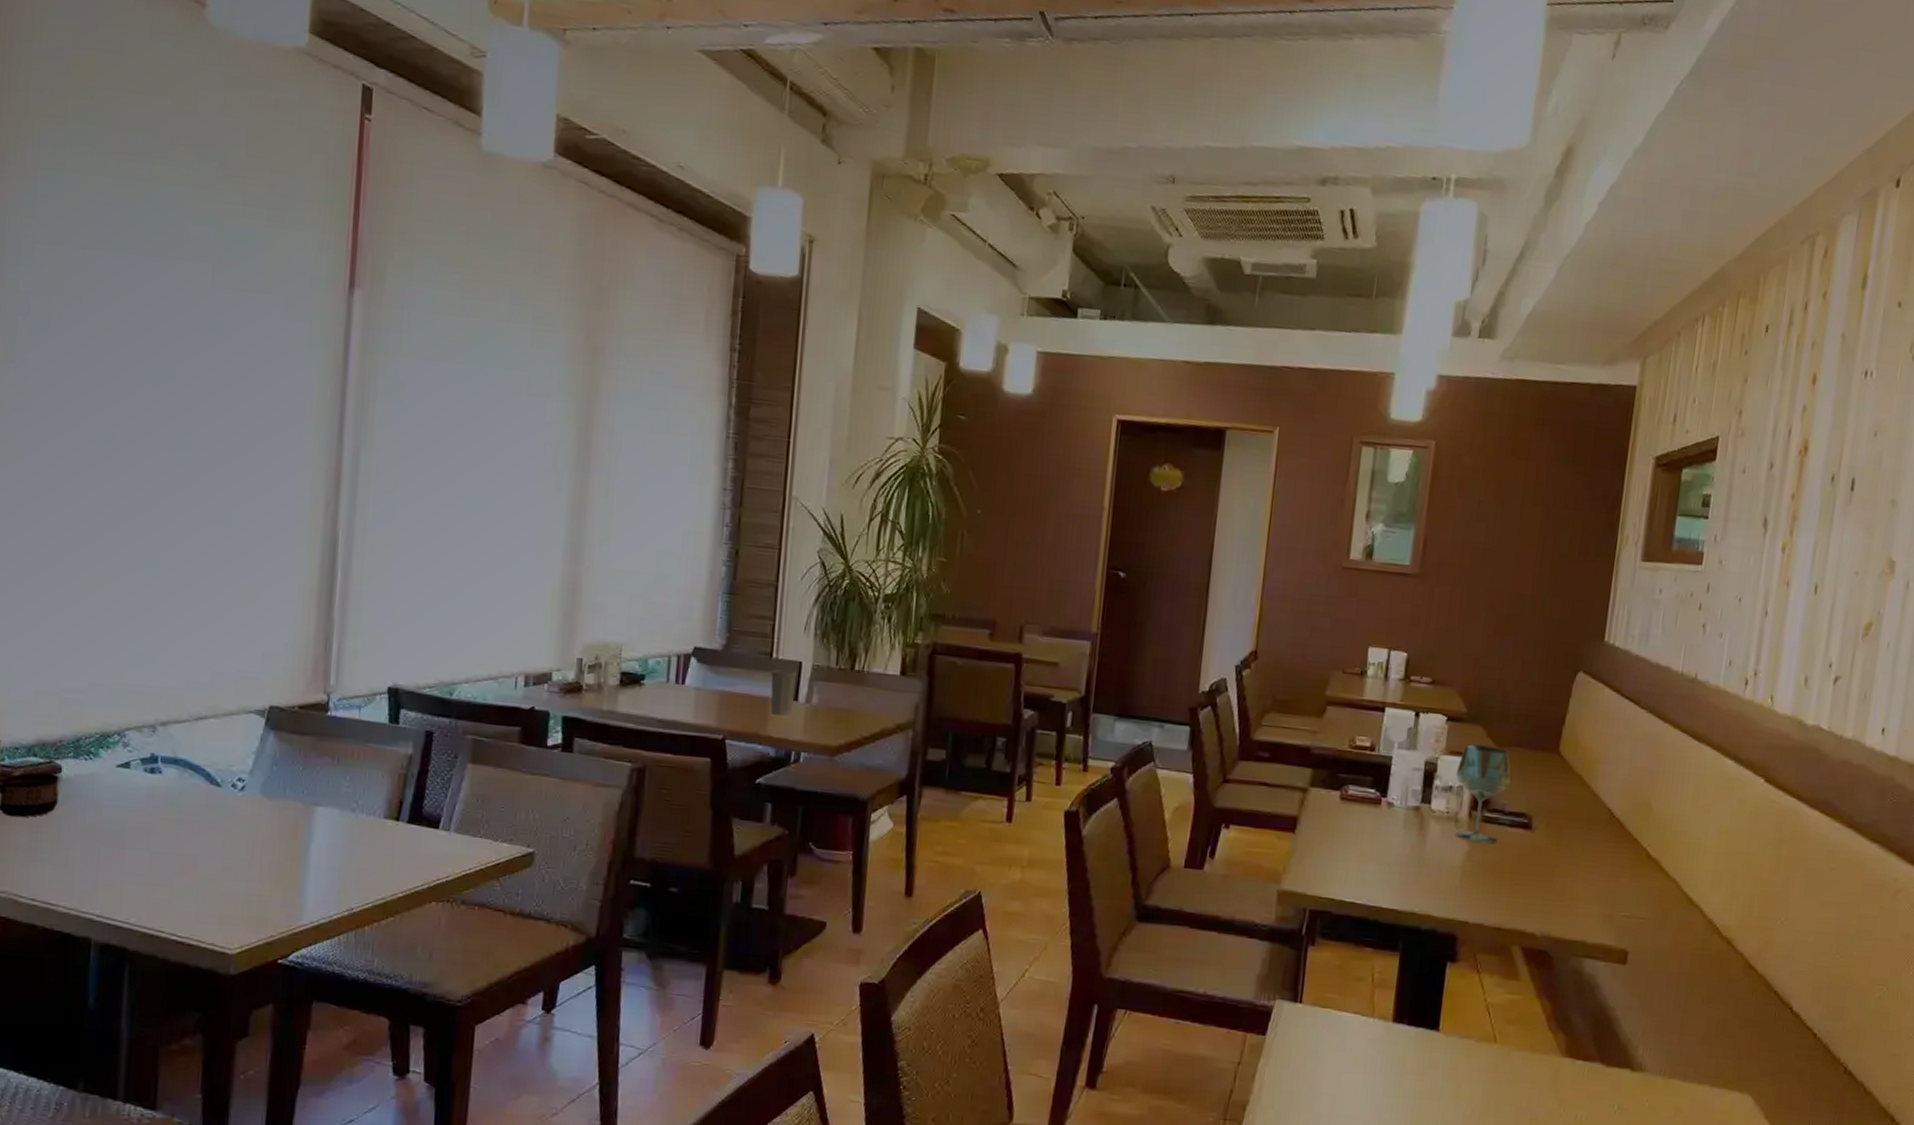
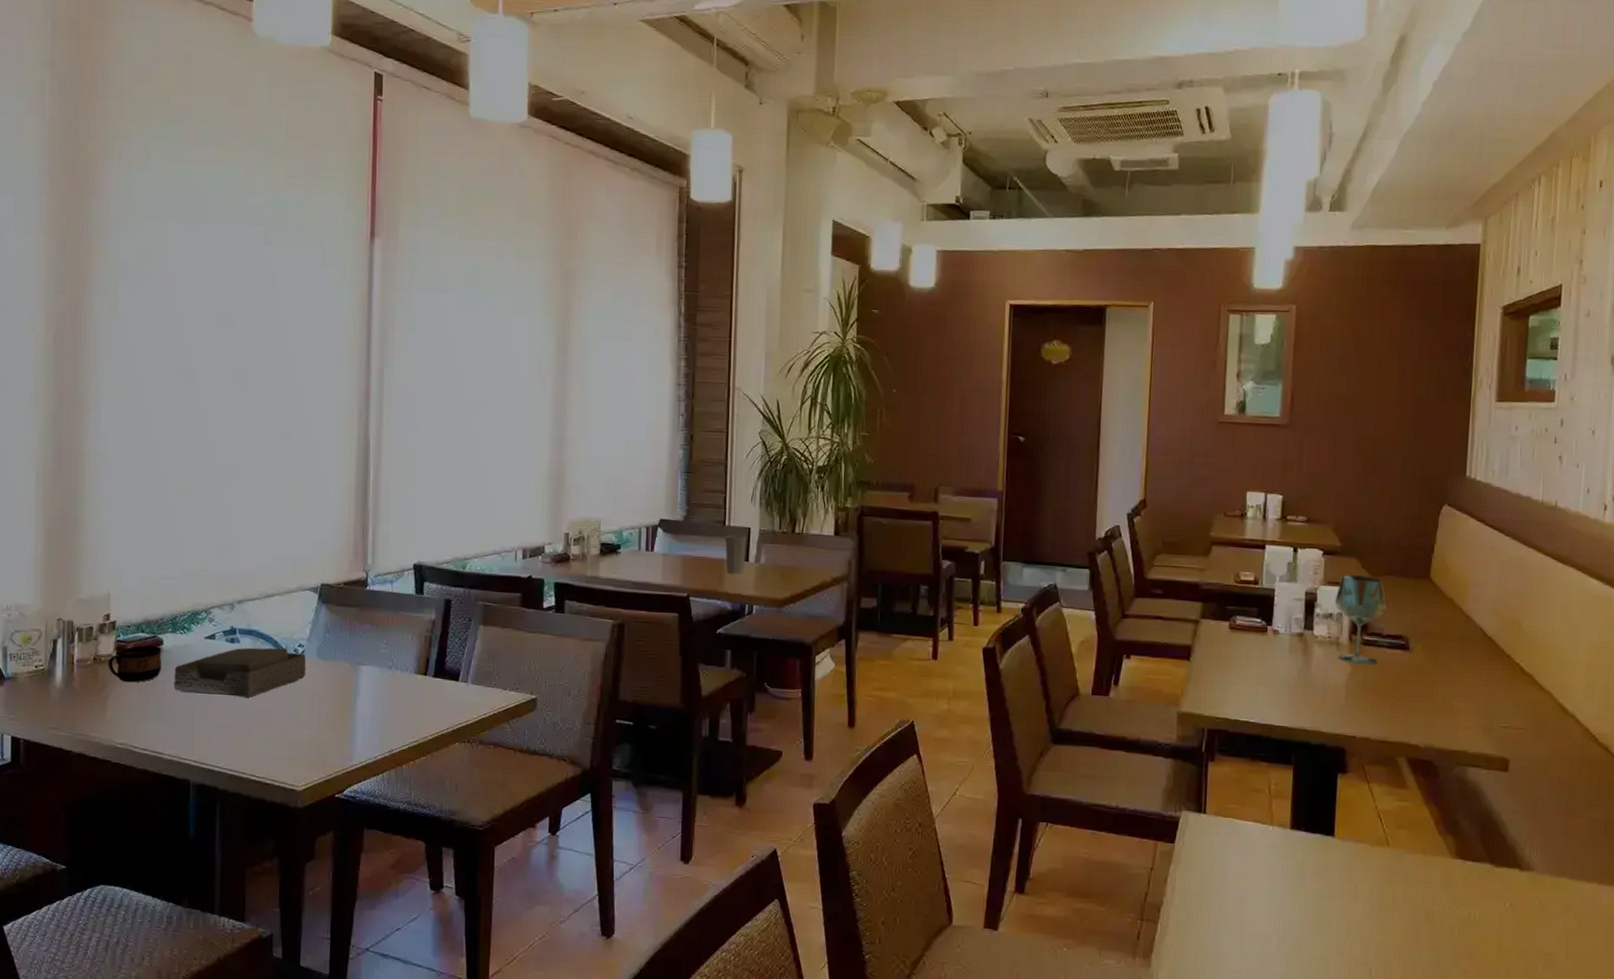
napkin holder: none [74,780,247,840] -> present [174,647,307,697]

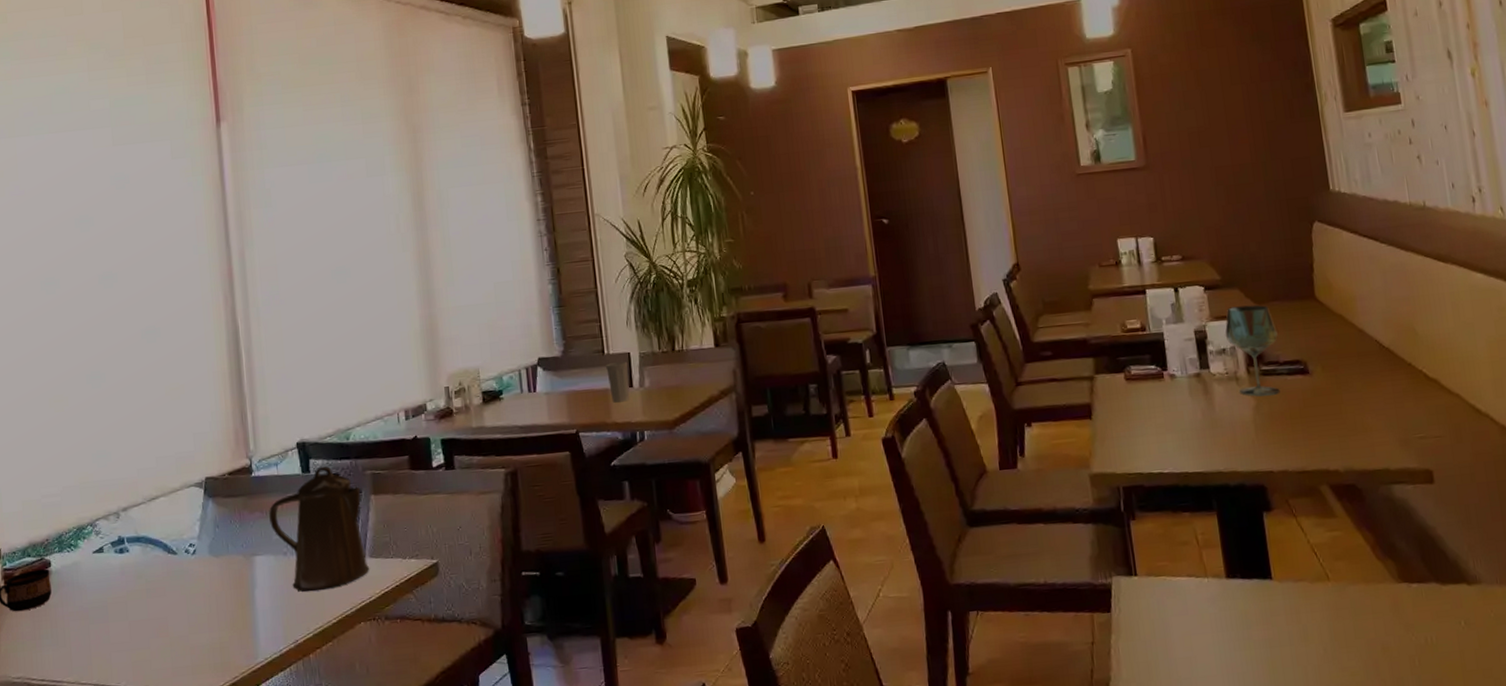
napkin holder: present [174,647,307,697] -> none [65,550,200,613]
teapot: none [379,590,470,707] -> present [269,466,369,591]

